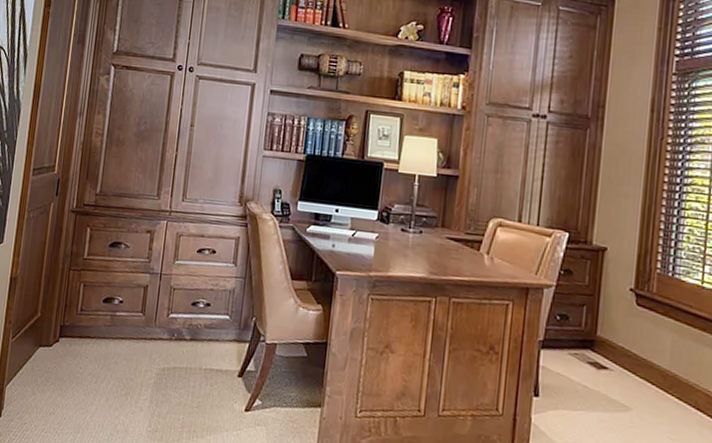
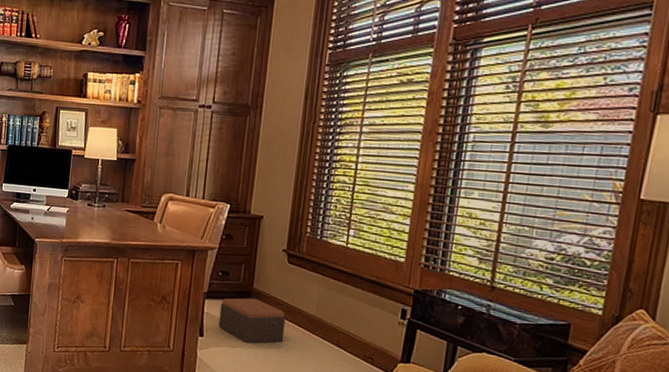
footstool: none [556,347,636,406] -> present [218,298,286,344]

